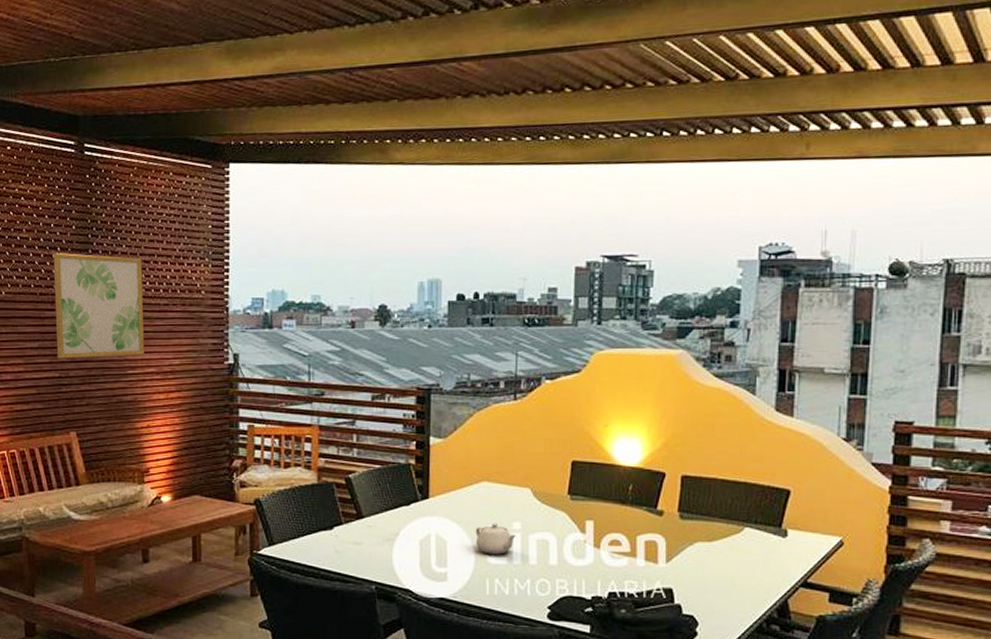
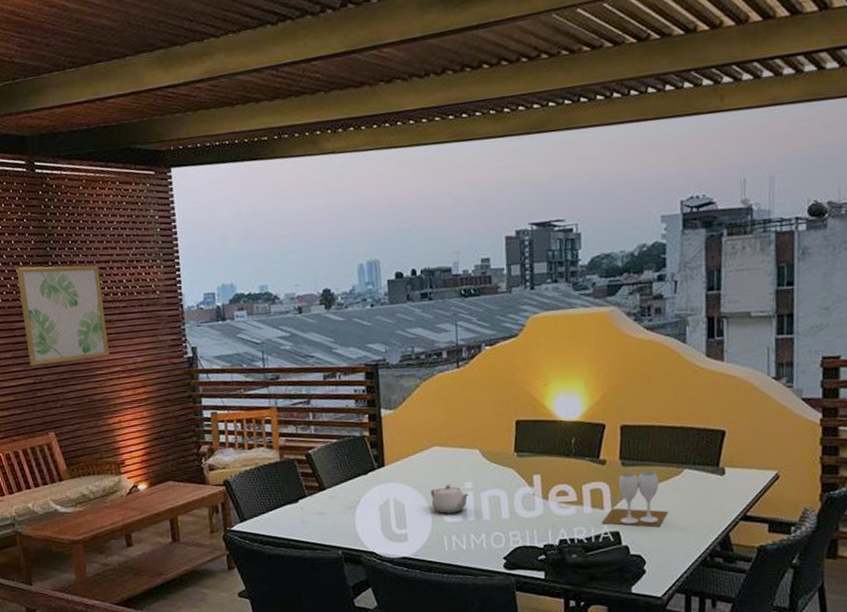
wineglass: none [654,526,725,588] -> present [601,471,668,528]

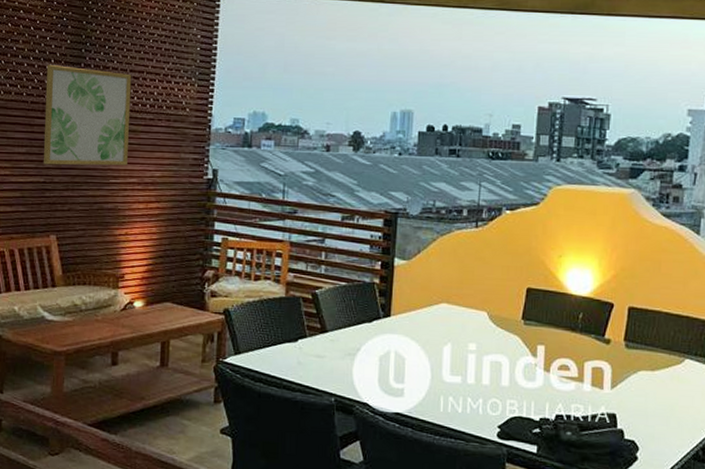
teapot: present [430,484,469,514] -> none [432,343,471,374]
wineglass: present [601,471,668,528] -> none [599,354,666,415]

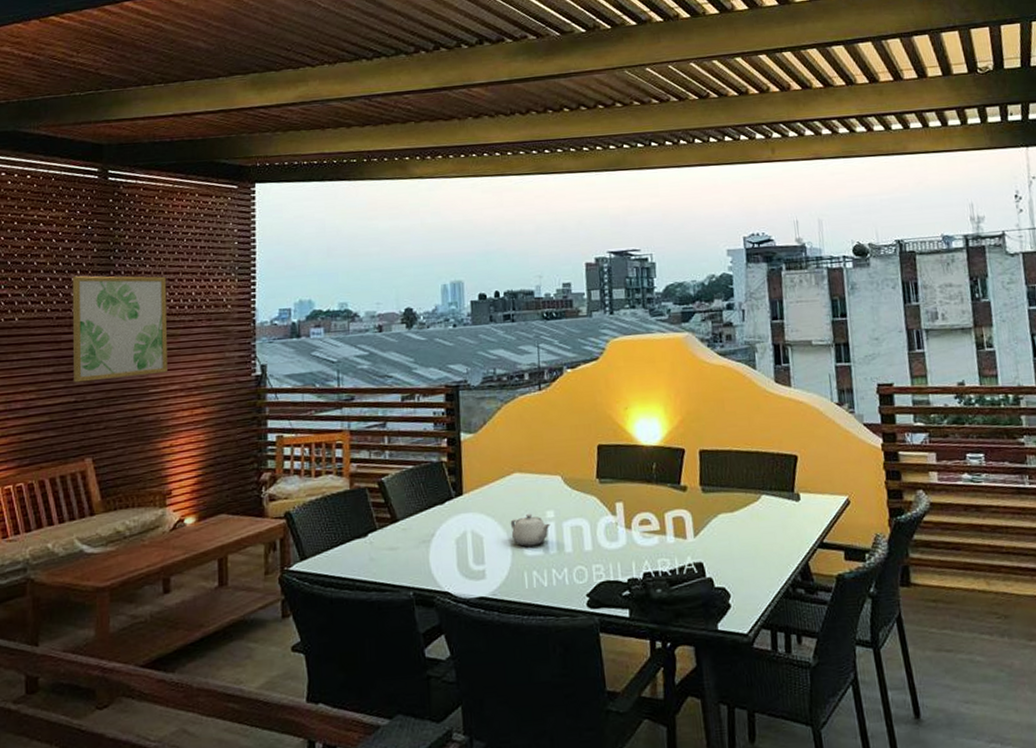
teapot: none [432,343,471,374] -> present [510,513,550,547]

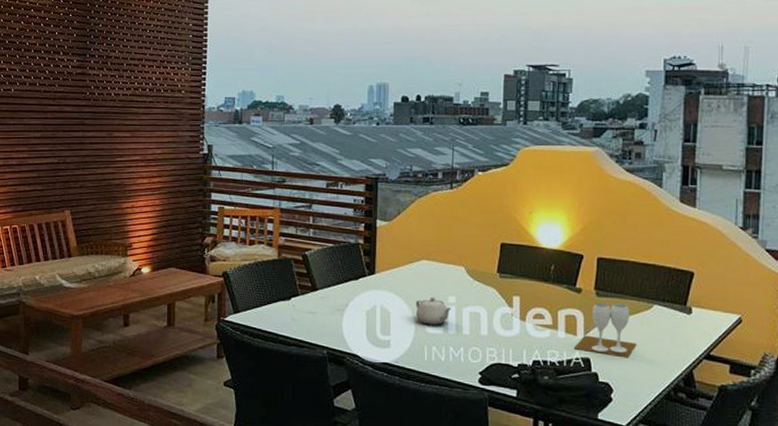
wall art: present [72,276,167,383] -> none [56,57,132,147]
wineglass: none [684,497,749,557] -> present [573,302,637,358]

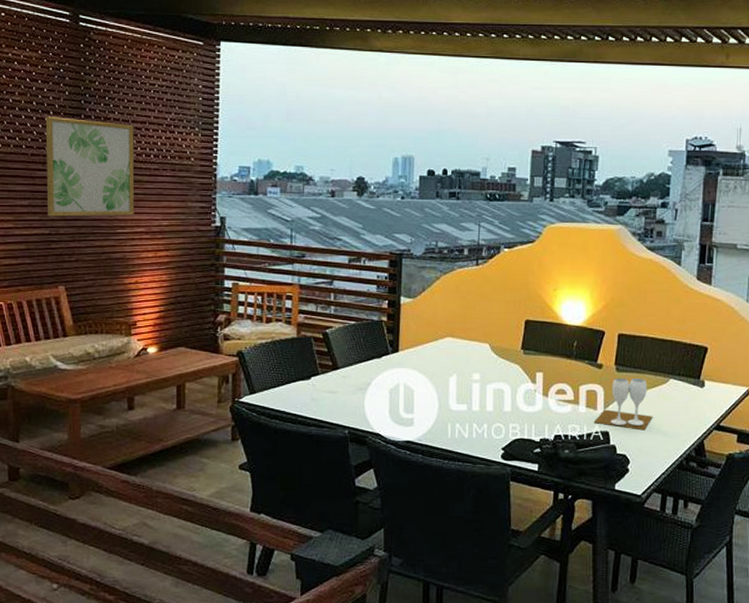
wall art: none [56,57,132,147] -> present [45,117,134,217]
teapot: present [415,296,451,325] -> none [439,374,475,402]

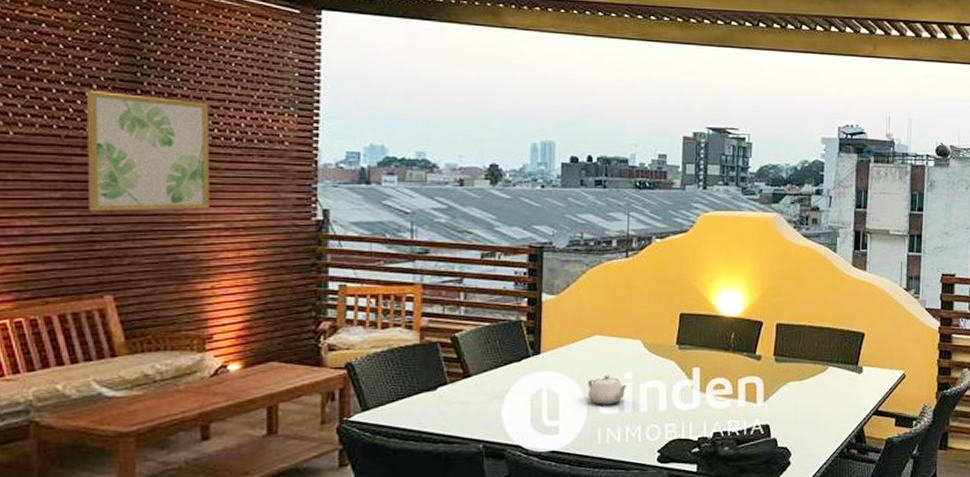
teapot: none [439,374,475,402] -> present [587,374,627,405]
wineglass: present [593,377,653,431] -> none [753,367,813,421]

